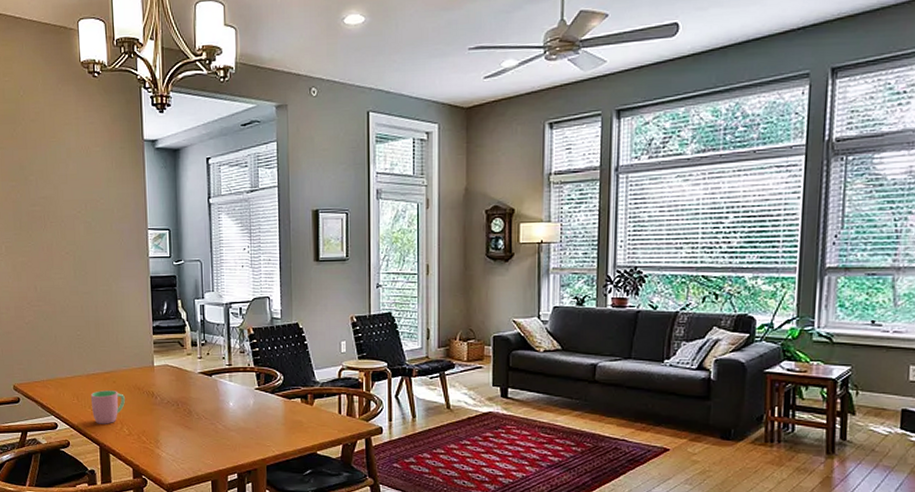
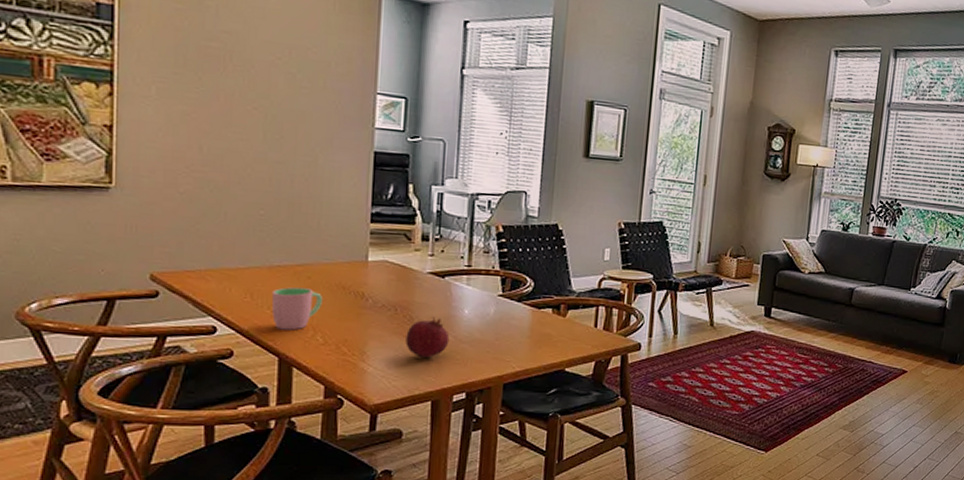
fruit: none [187,409,221,445] -> present [405,316,450,358]

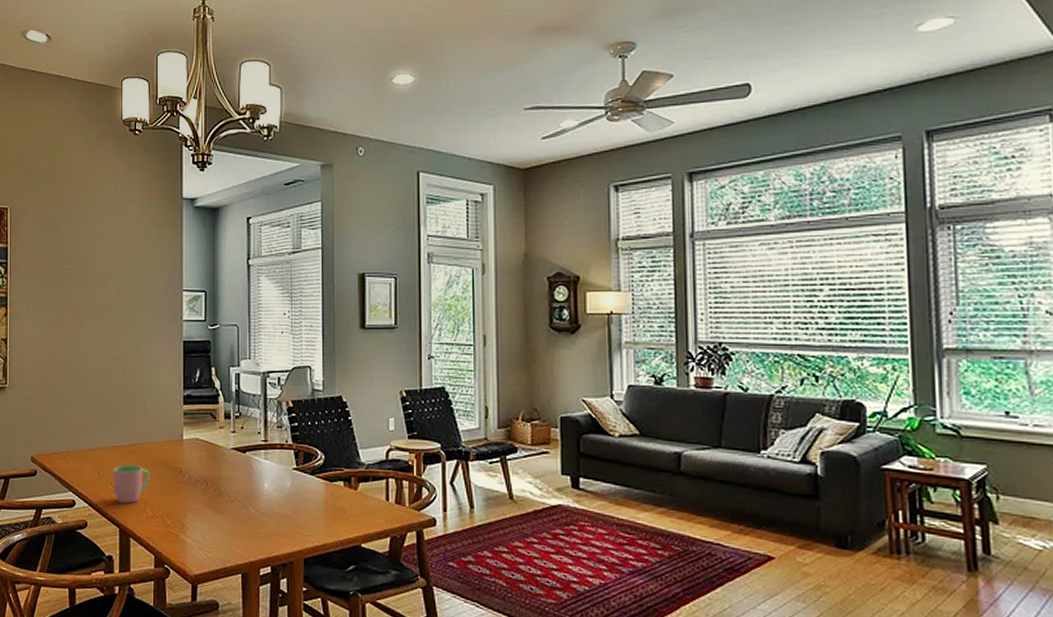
fruit: present [405,316,450,358] -> none [217,490,253,531]

